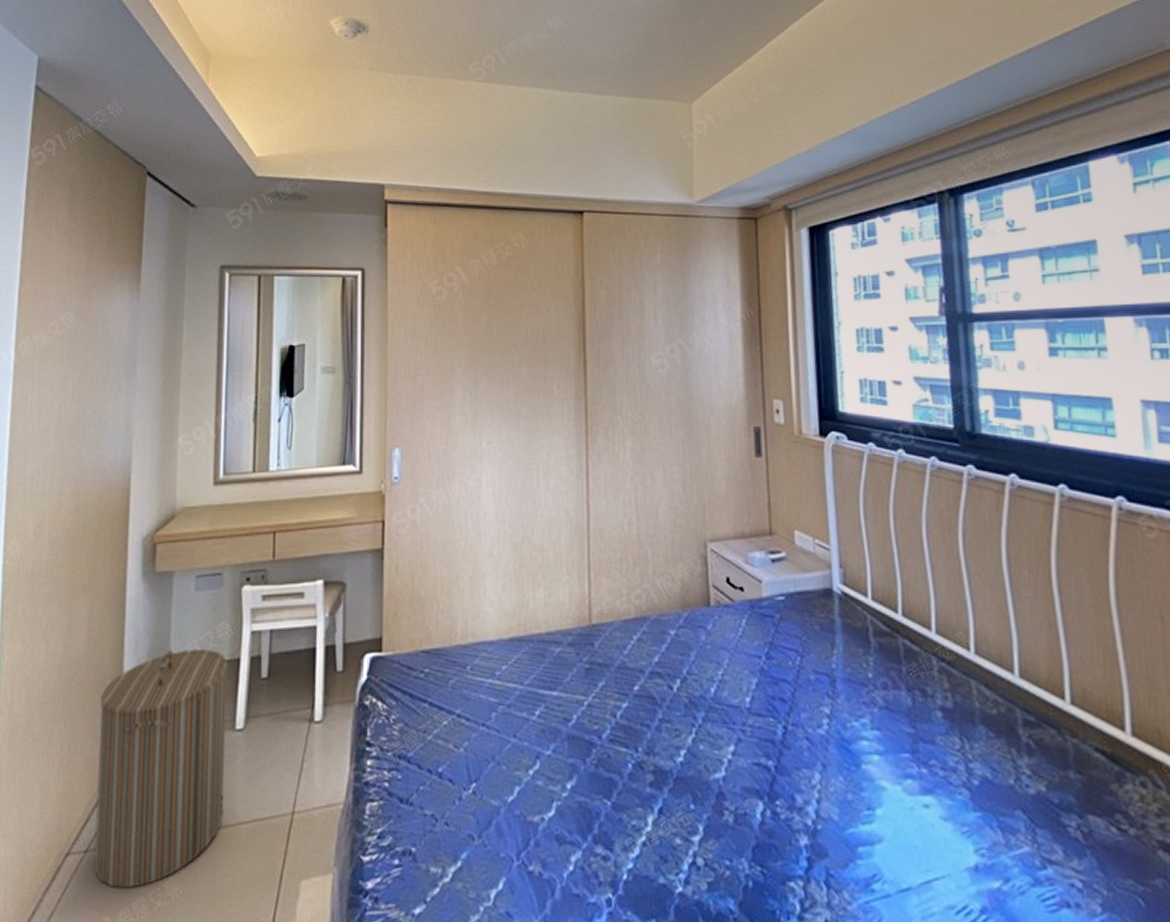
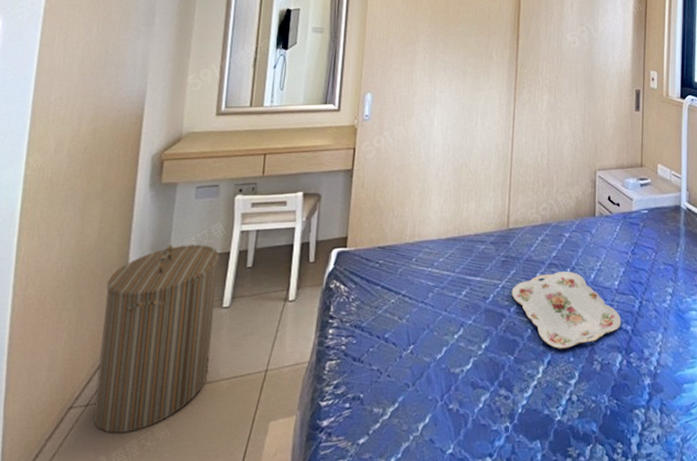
serving tray: none [601,684,758,792] -> present [511,272,621,349]

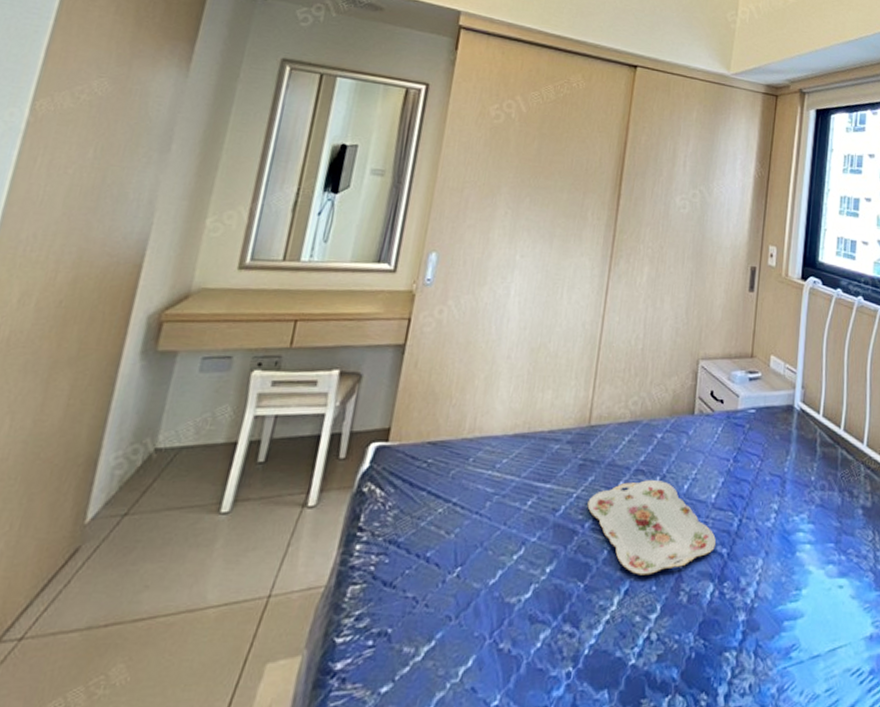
laundry hamper: present [93,245,220,433] -> none [27,430,224,677]

